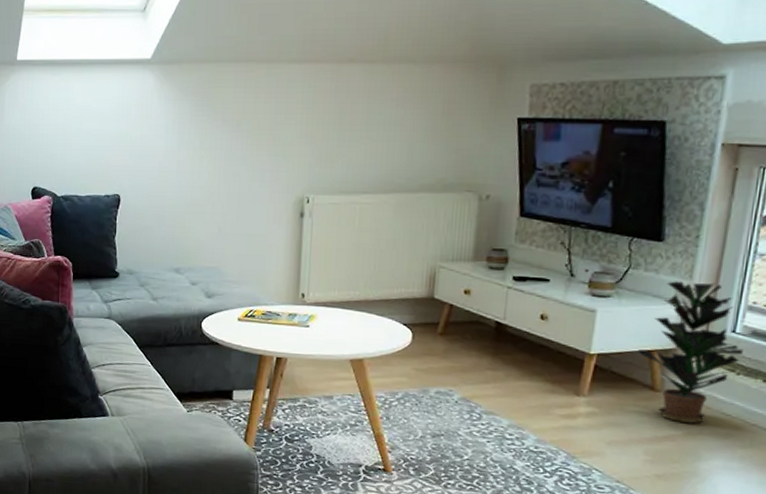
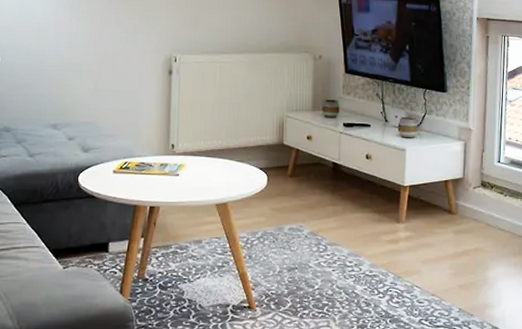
potted plant: present [637,281,743,423] -> none [437,123,507,238]

